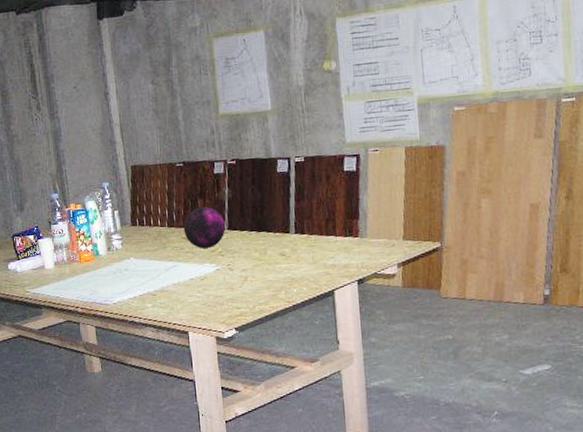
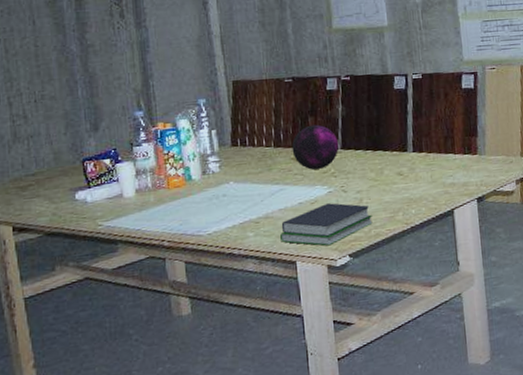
book: none [173,280,257,319] -> present [279,203,373,246]

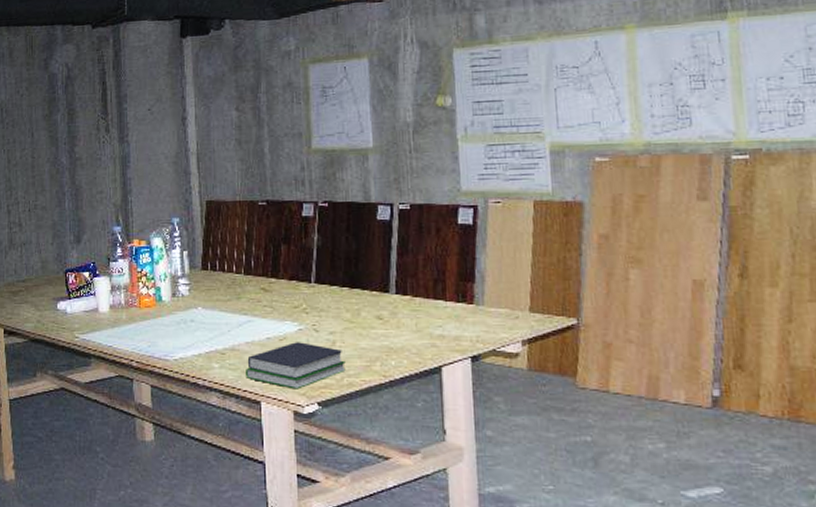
decorative orb: present [291,124,339,170] -> none [262,253,313,303]

